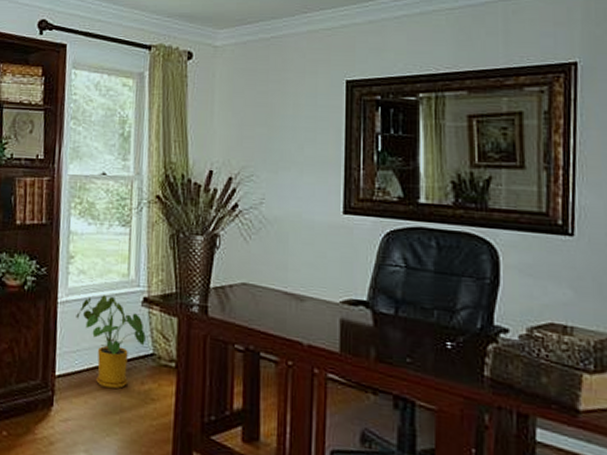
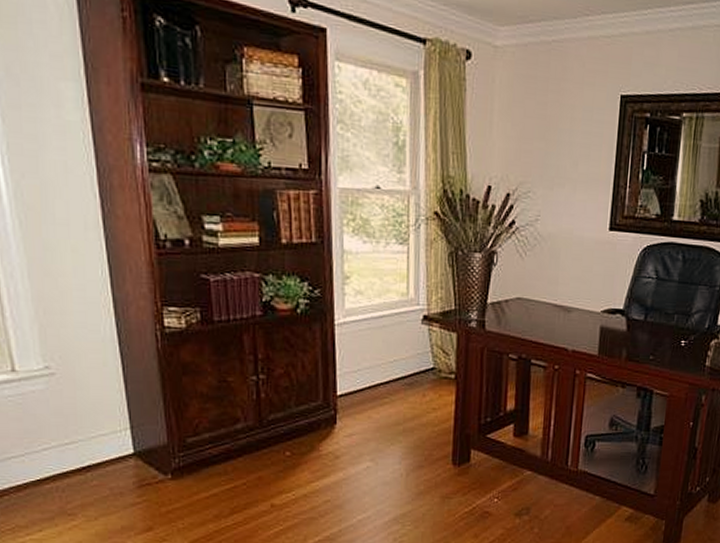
house plant: present [76,295,146,389] -> none [355,315,426,403]

